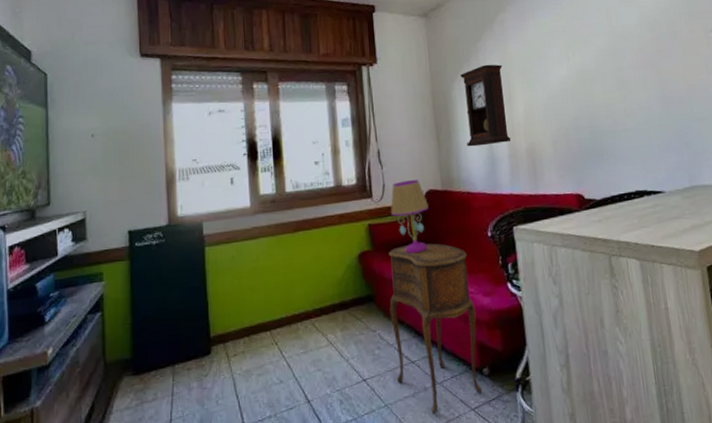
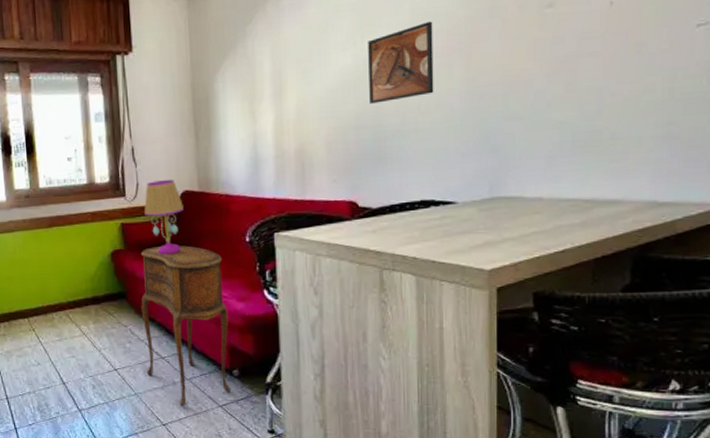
pendulum clock: present [460,64,511,147] -> none [225,51,279,146]
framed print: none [579,41,635,108] -> present [368,21,434,104]

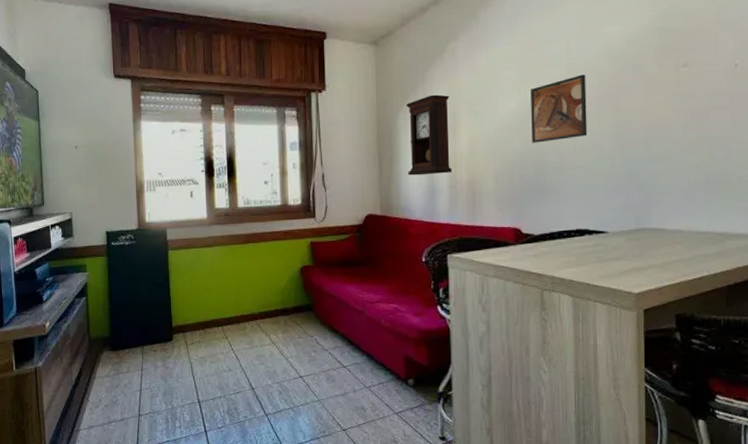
side table: present [140,245,232,406] -> none [326,263,407,412]
table lamp: present [144,180,184,254] -> none [332,204,367,271]
pendulum clock: none [225,51,279,146] -> present [406,94,453,176]

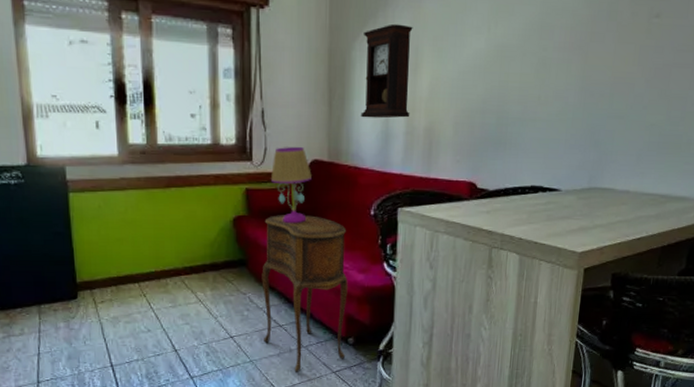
side table: none [326,263,407,412] -> present [261,215,348,372]
table lamp: none [332,204,367,271] -> present [271,147,312,223]
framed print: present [531,74,588,143] -> none [497,16,560,90]

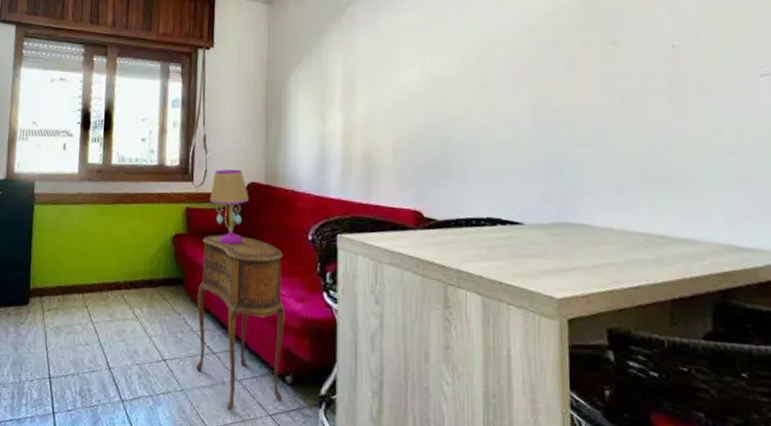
pendulum clock: present [360,23,413,119] -> none [296,58,347,144]

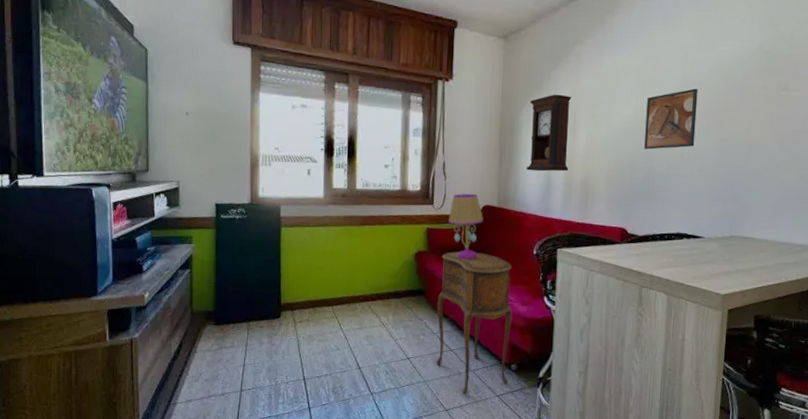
pendulum clock: none [296,58,347,144] -> present [526,94,572,172]
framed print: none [436,47,501,118] -> present [644,88,698,150]

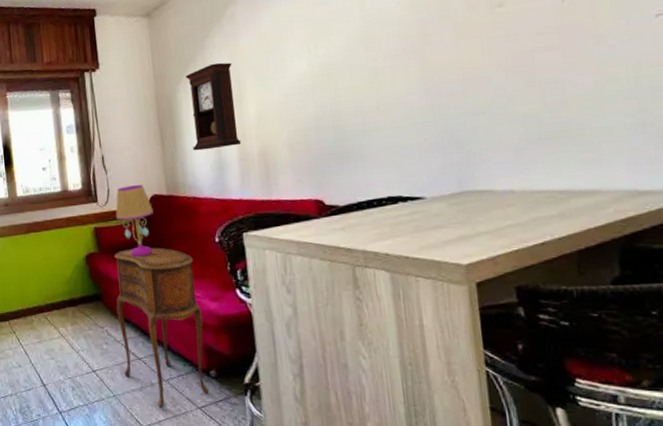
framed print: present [644,88,698,150] -> none [322,26,392,106]

